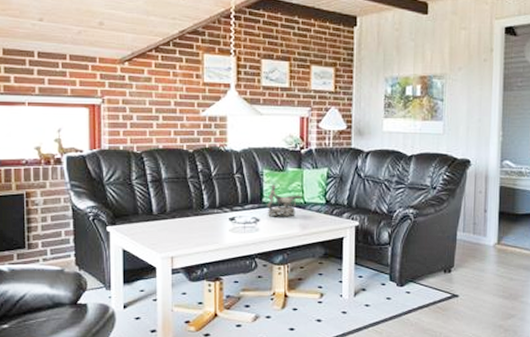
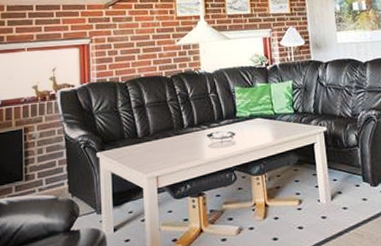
decorative bowl: present [267,184,302,216] -> none [240,100,272,129]

